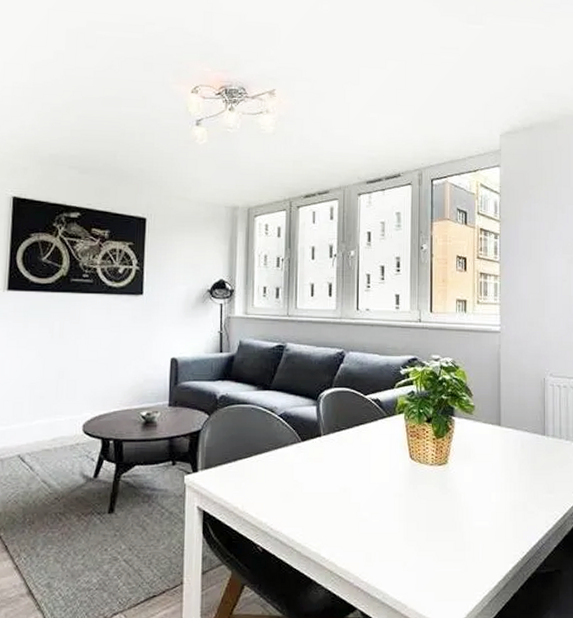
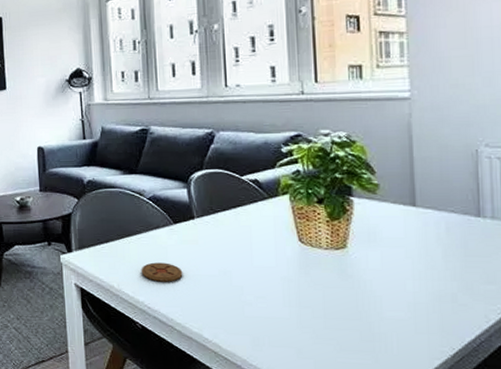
coaster: none [266,481,307,501] -> present [141,262,183,282]

